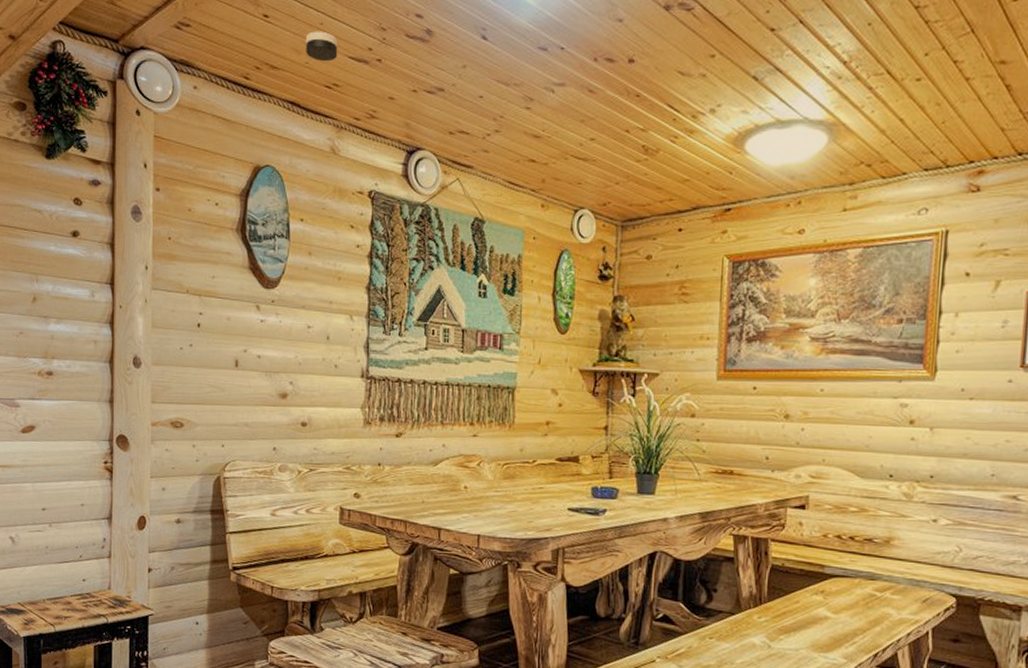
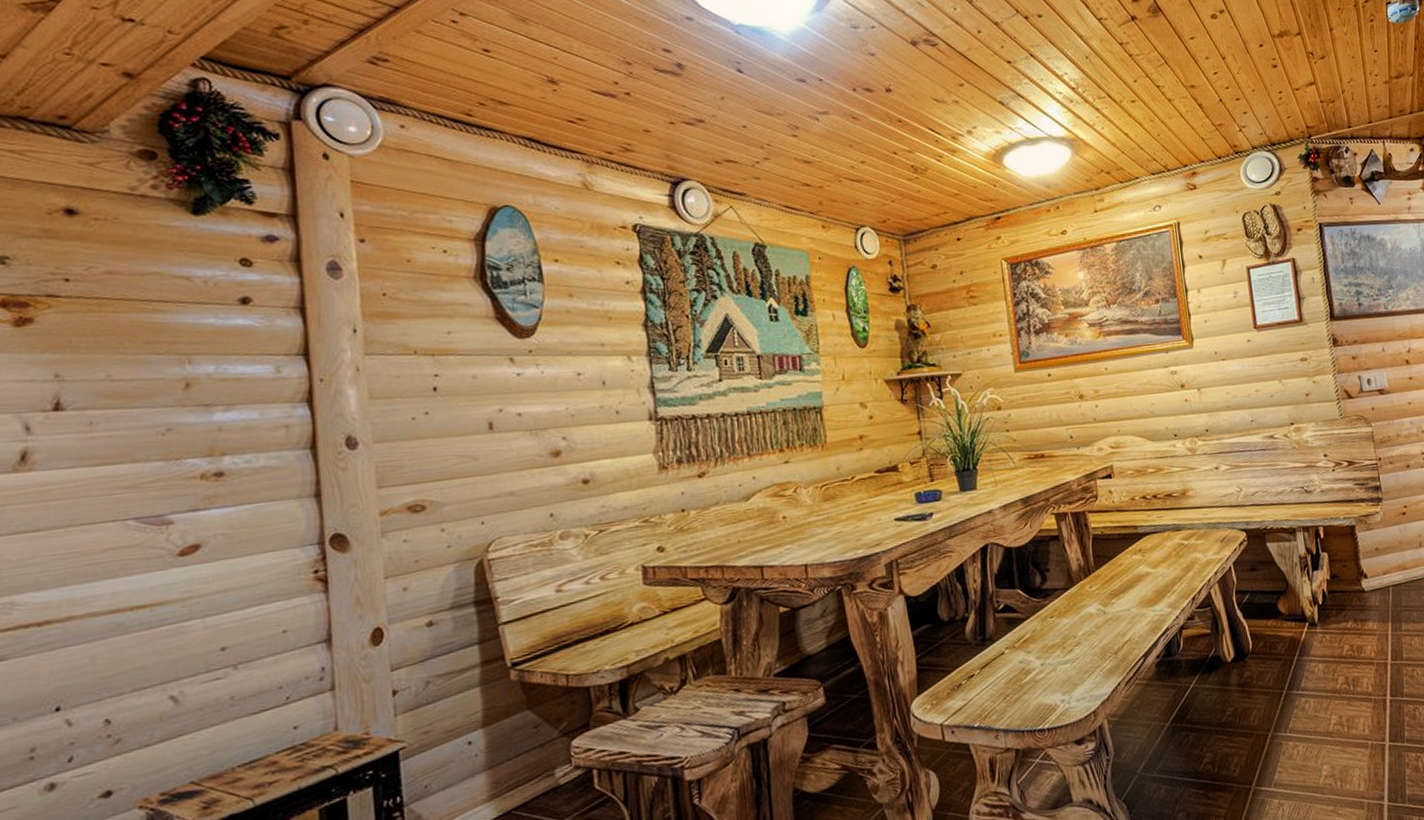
smoke detector: present [305,31,338,62] -> none [537,65,579,97]

